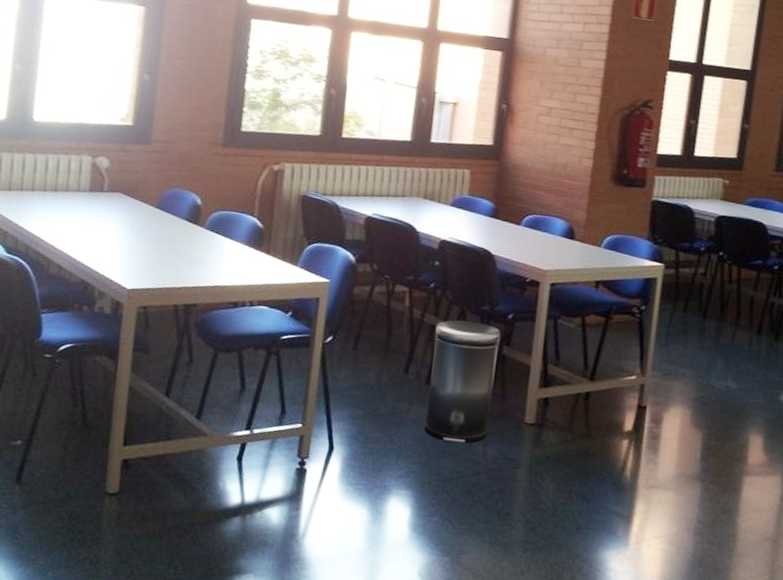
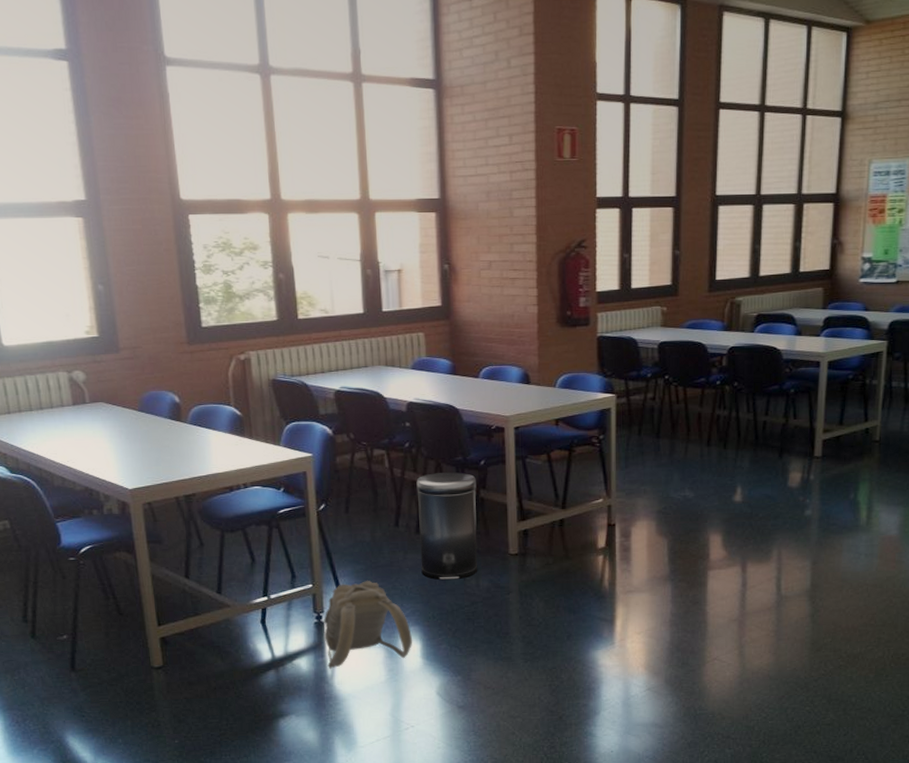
backpack: none [301,428,402,527] -> present [324,581,413,669]

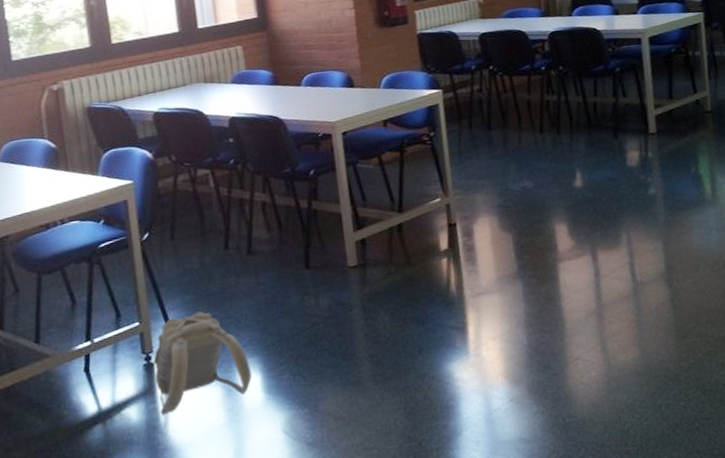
pedal bin: present [416,472,478,581] -> none [244,185,317,303]

